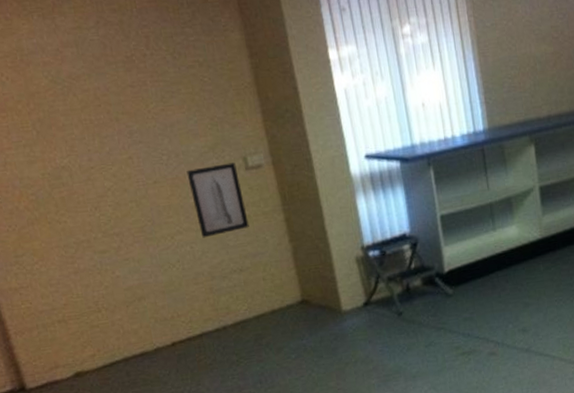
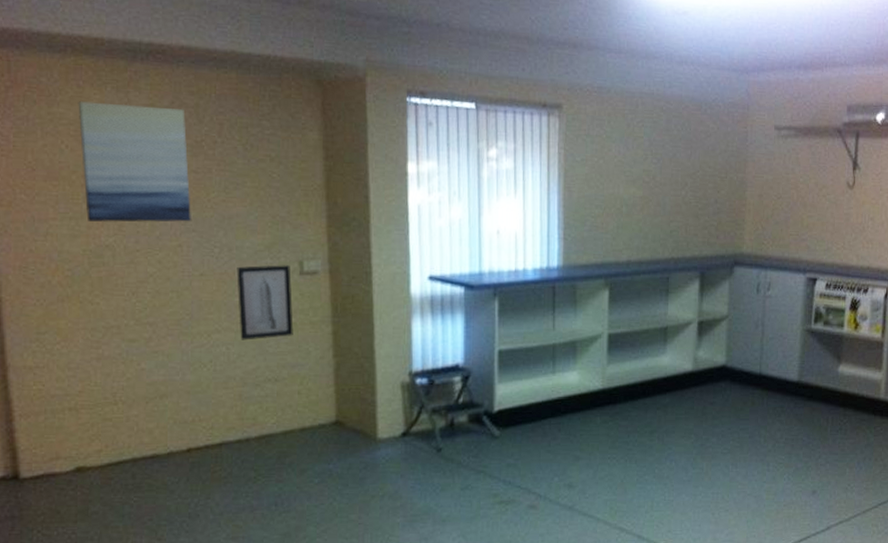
wall art: none [9,27,136,146] -> present [78,101,191,222]

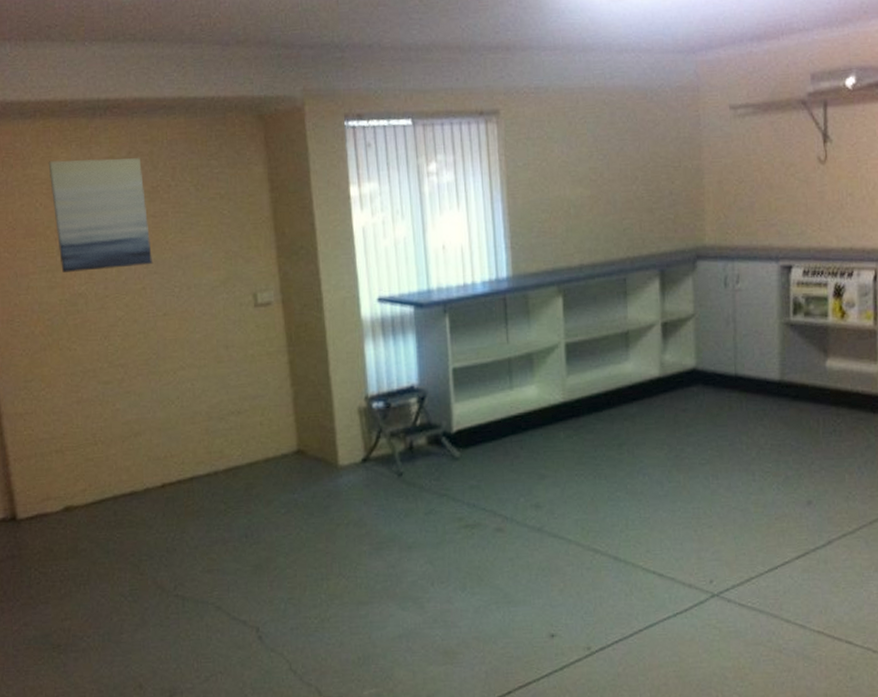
wall art: present [237,265,293,340] -> none [196,298,252,376]

